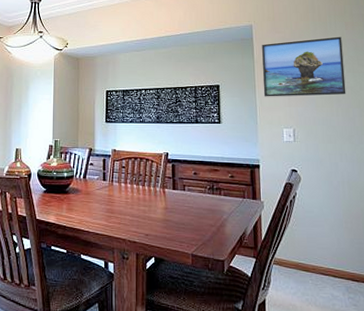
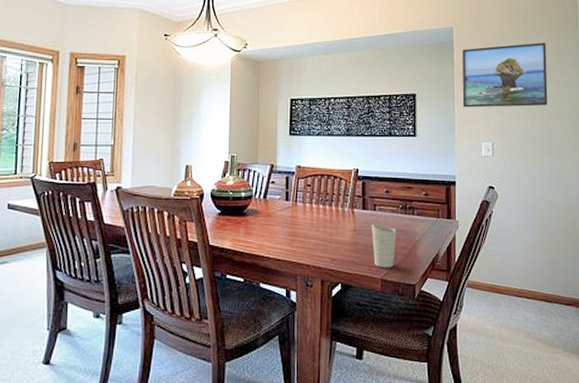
cup: none [181,202,205,244] -> present [371,223,397,268]

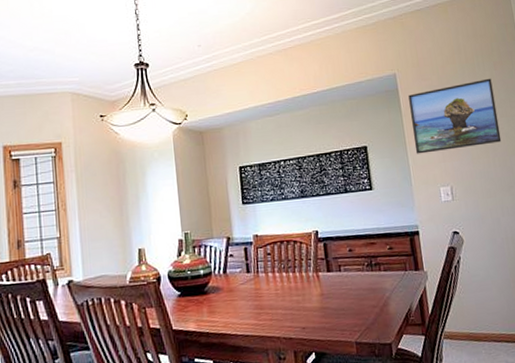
cup: present [371,223,397,268] -> none [338,284,367,331]

